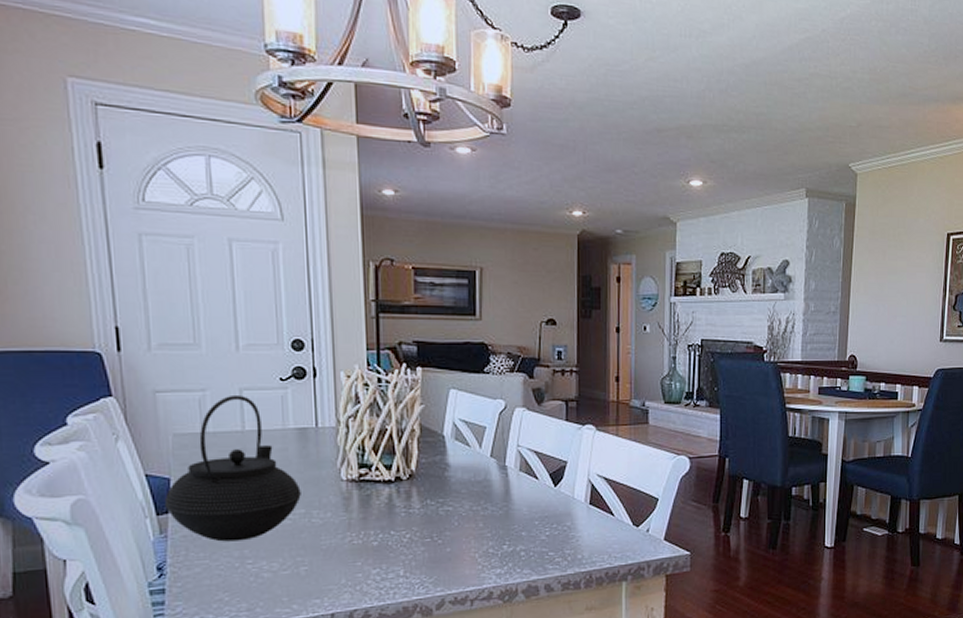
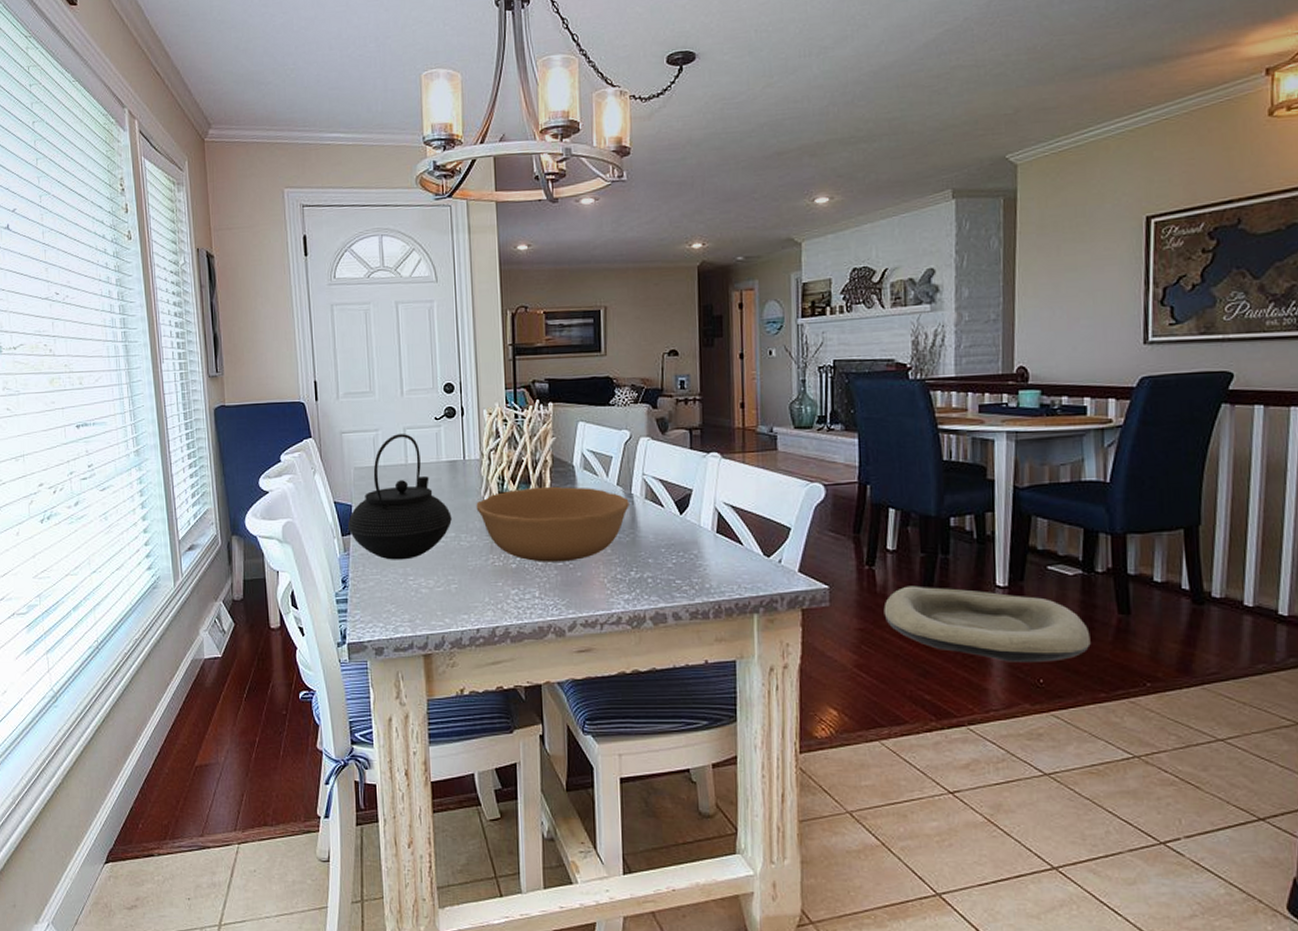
bowl: none [331,457,503,539] -> present [476,486,629,562]
dog bed: none [736,549,891,612] -> present [883,586,1091,664]

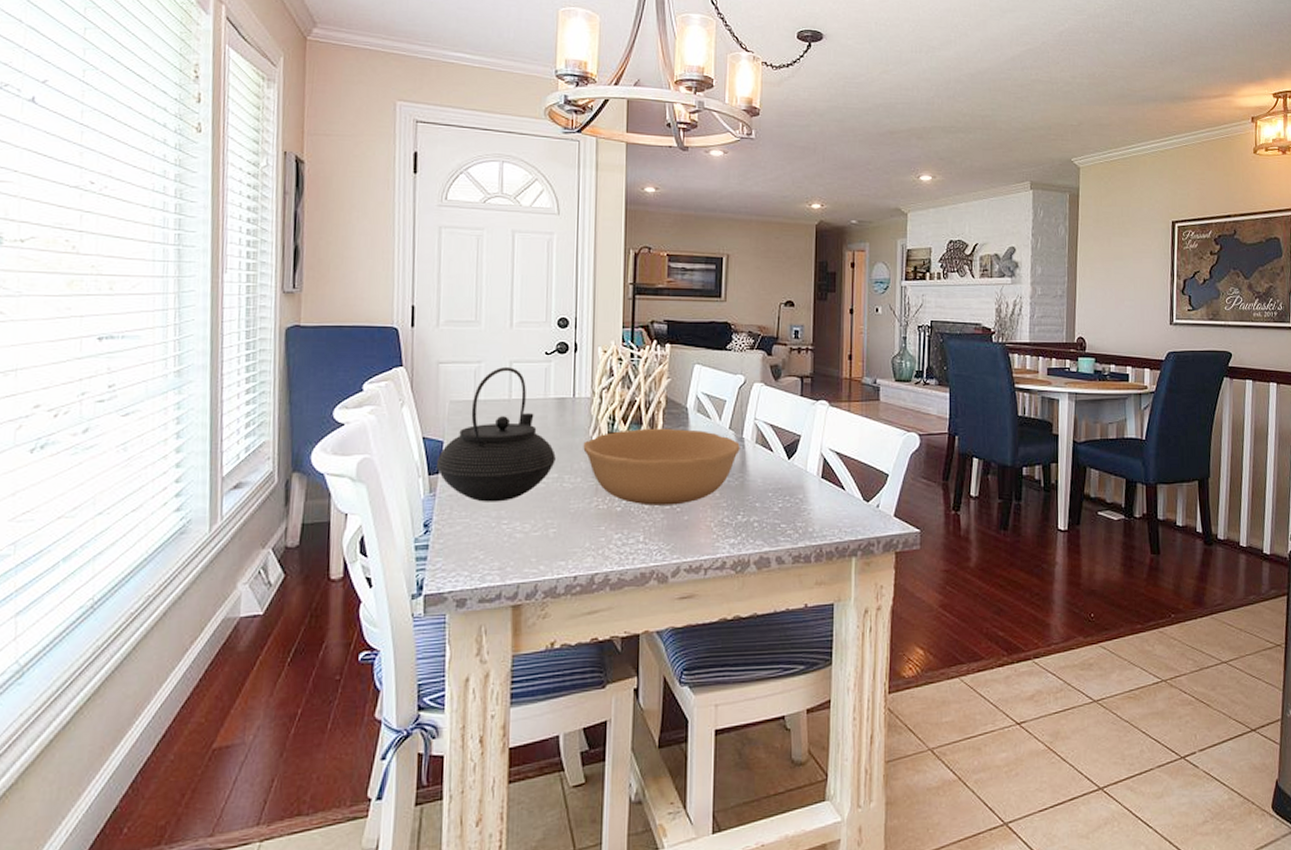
dog bed: present [883,586,1091,664] -> none [966,529,1130,600]

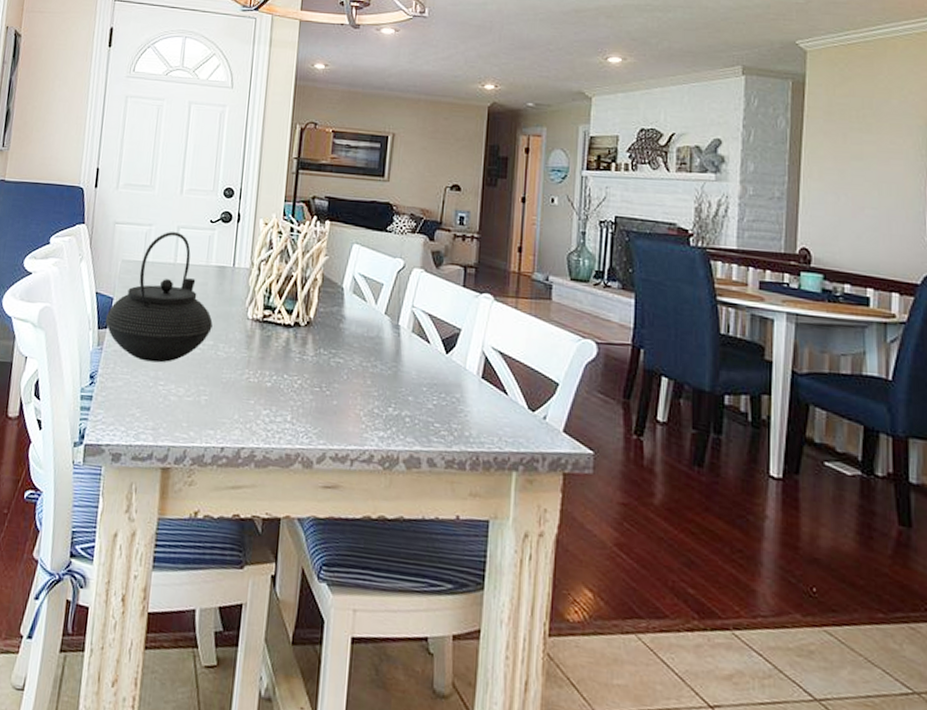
bowl: present [583,428,740,506] -> none [239,304,395,388]

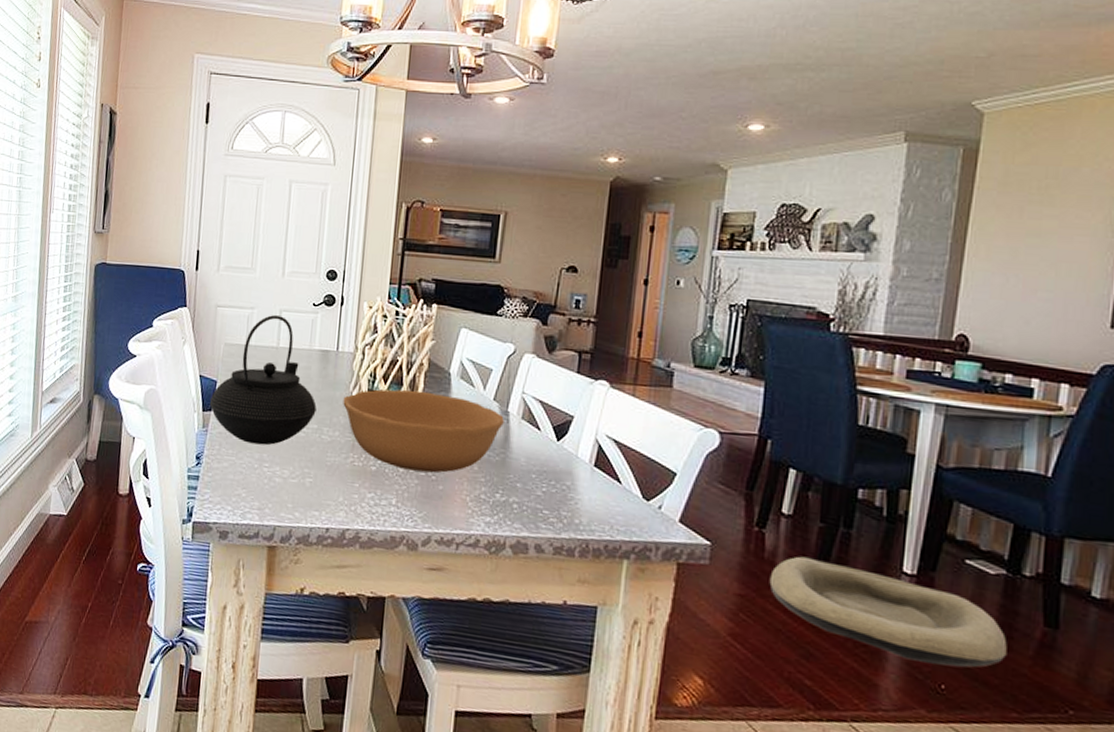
bowl: none [239,304,395,388] -> present [343,389,504,473]
dog bed: none [649,463,869,570] -> present [769,556,1007,668]

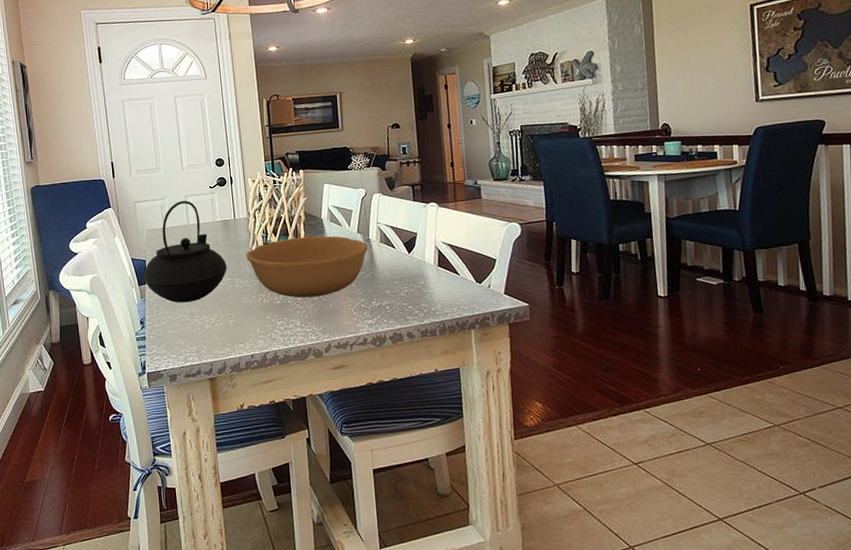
dog bed: present [769,556,1007,668] -> none [572,299,734,357]

